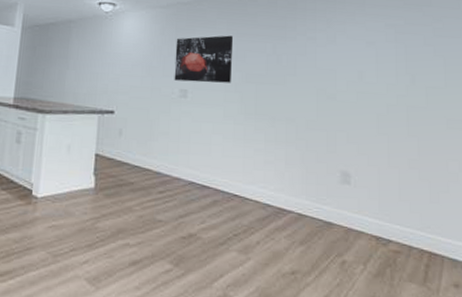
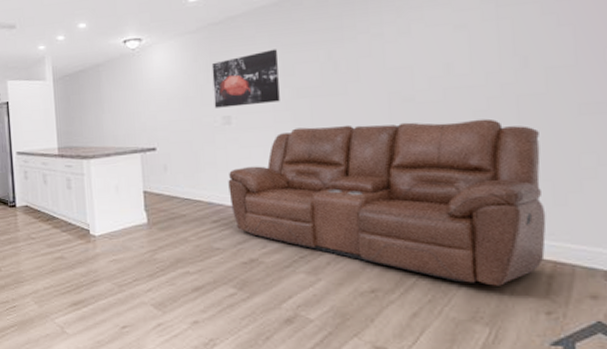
sofa: none [177,109,425,273] -> present [228,118,547,286]

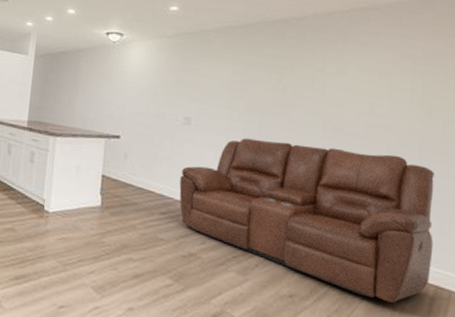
wall art: present [211,49,280,108] -> none [178,65,238,112]

